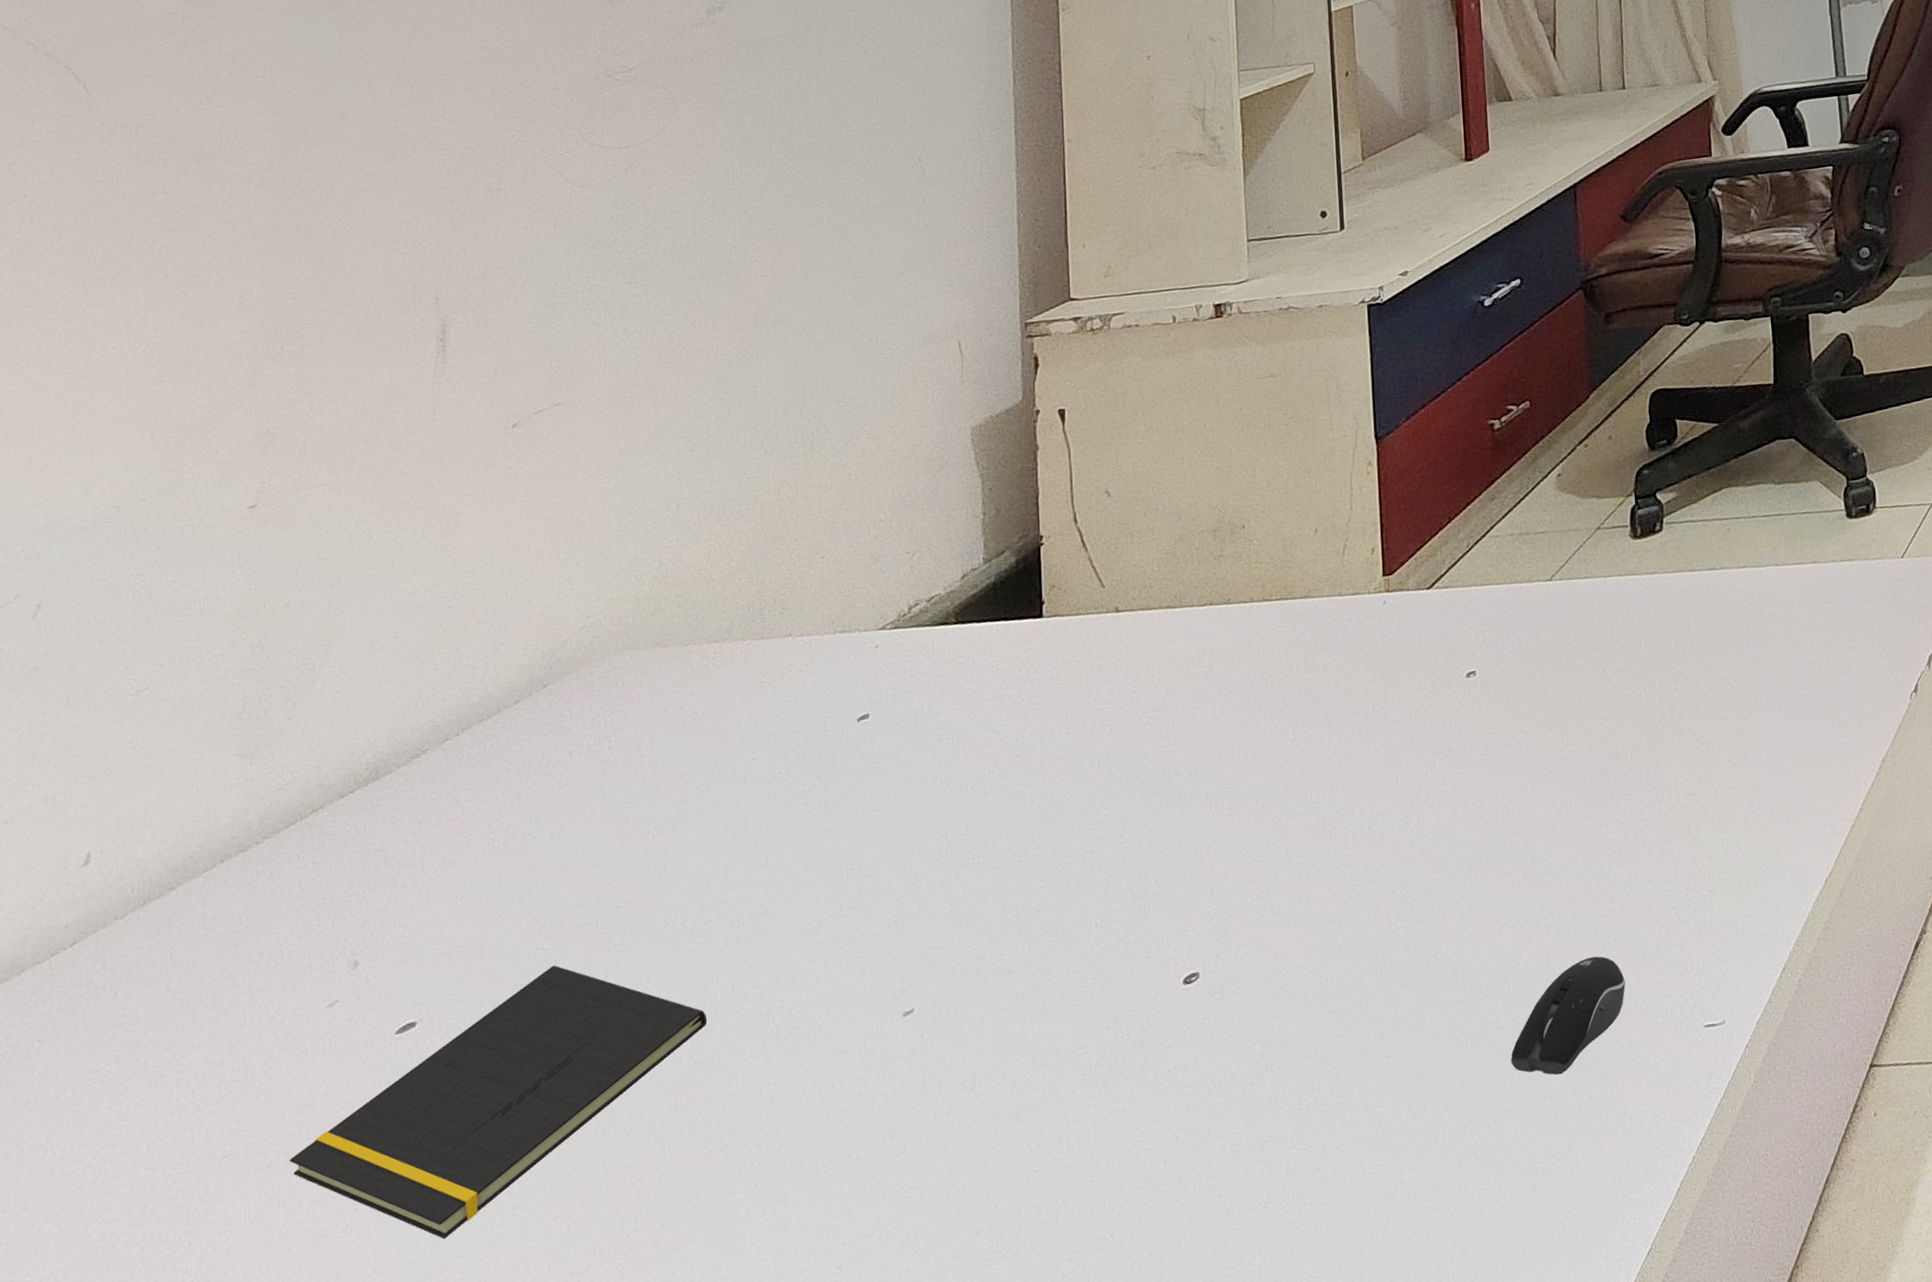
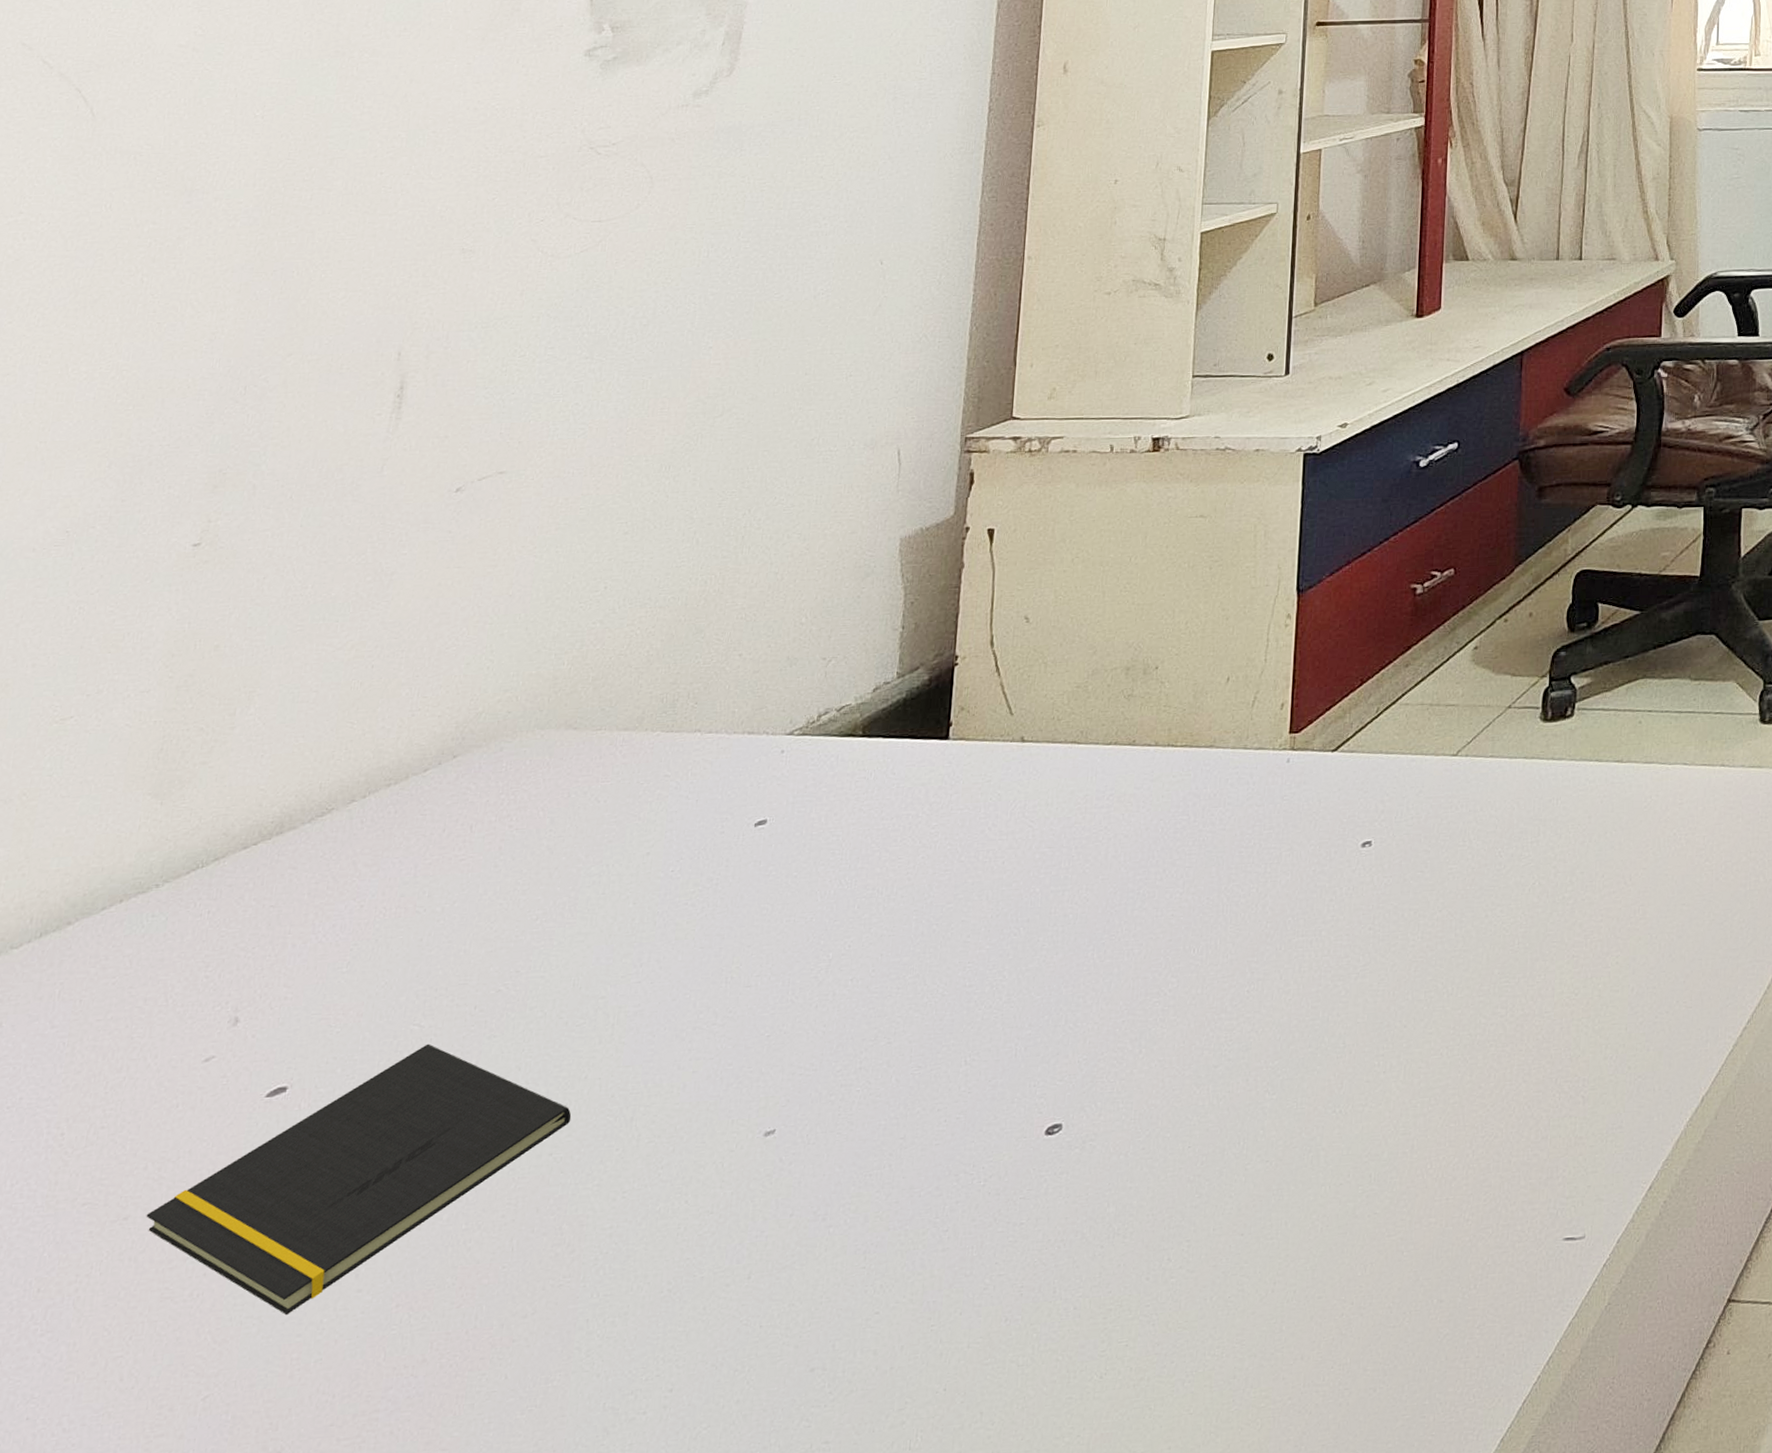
computer mouse: present [1511,956,1626,1075] -> none [1364,1153,1488,1274]

